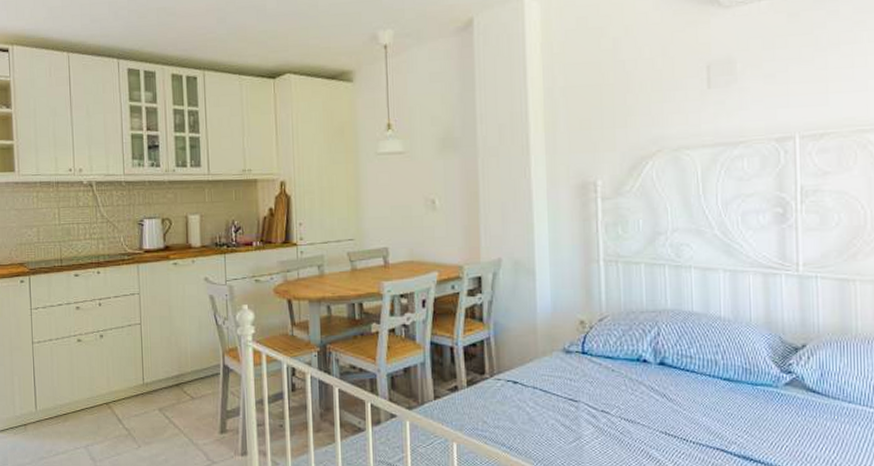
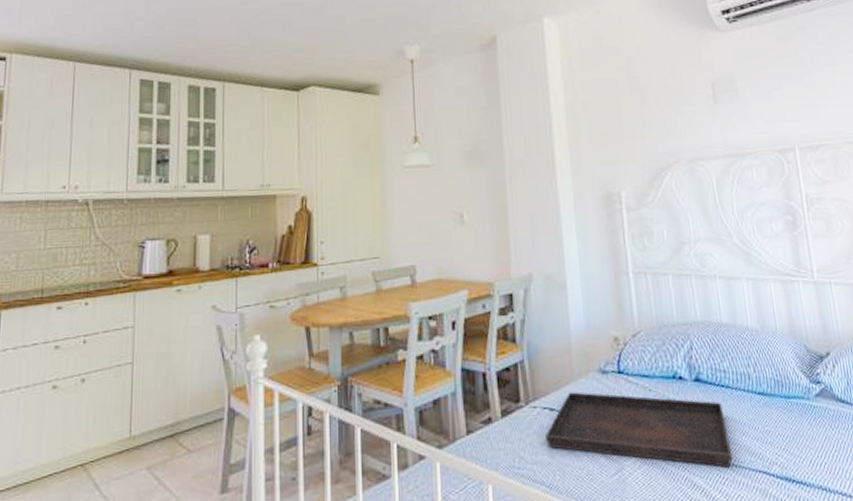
serving tray: none [508,368,691,443] -> present [545,392,733,468]

